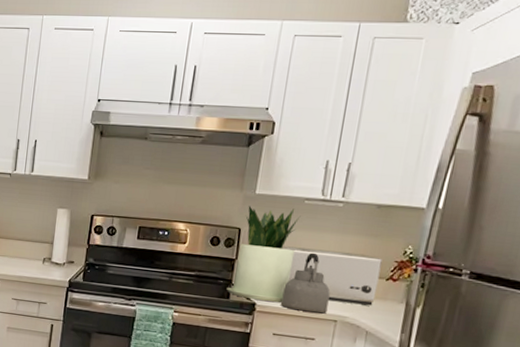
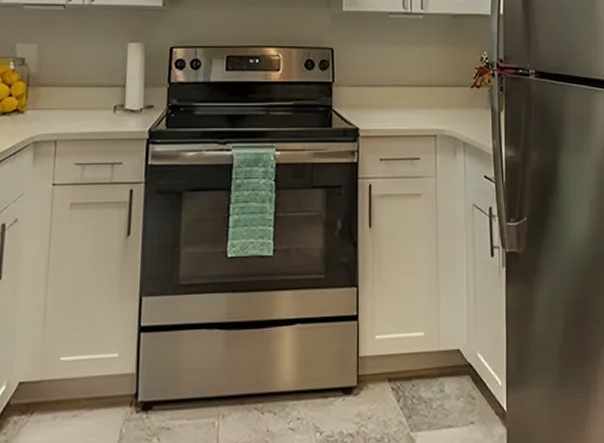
planter: present [226,206,301,303] -> none [328,24,388,125]
toaster: present [281,246,382,306] -> none [374,63,465,116]
kettle: present [281,252,330,314] -> none [383,67,426,130]

